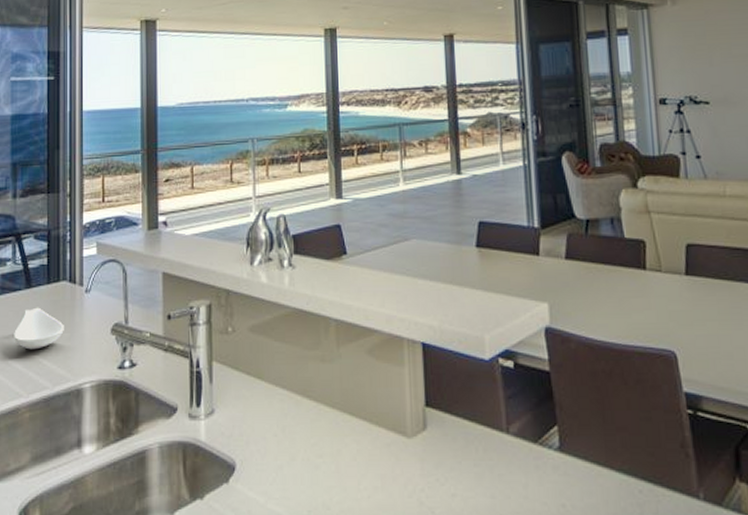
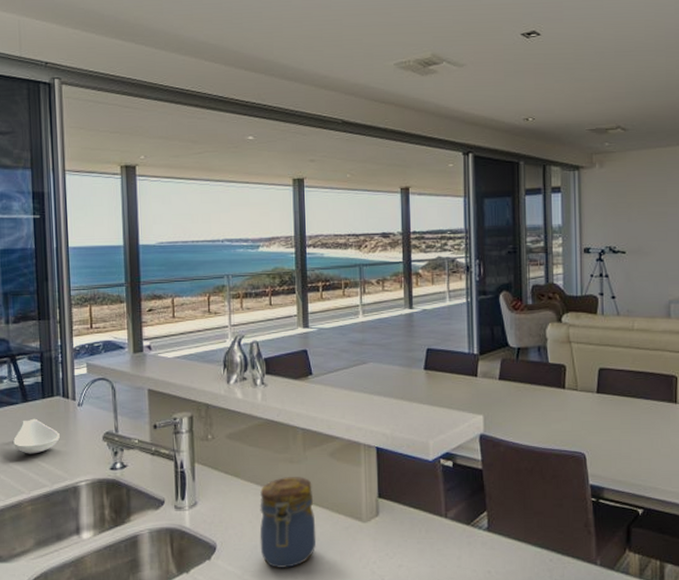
jar: none [286,379,353,497] -> present [259,477,317,569]

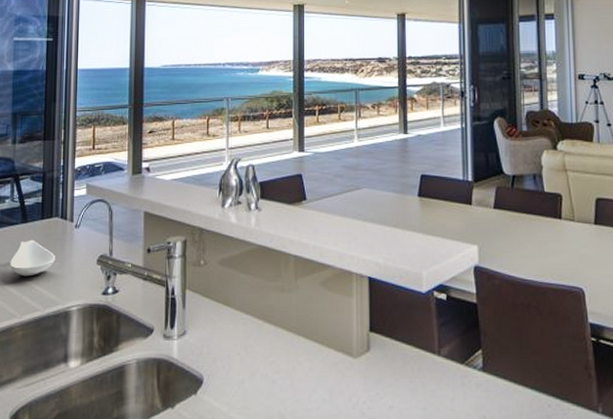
jar: present [259,477,317,569] -> none [247,307,305,407]

